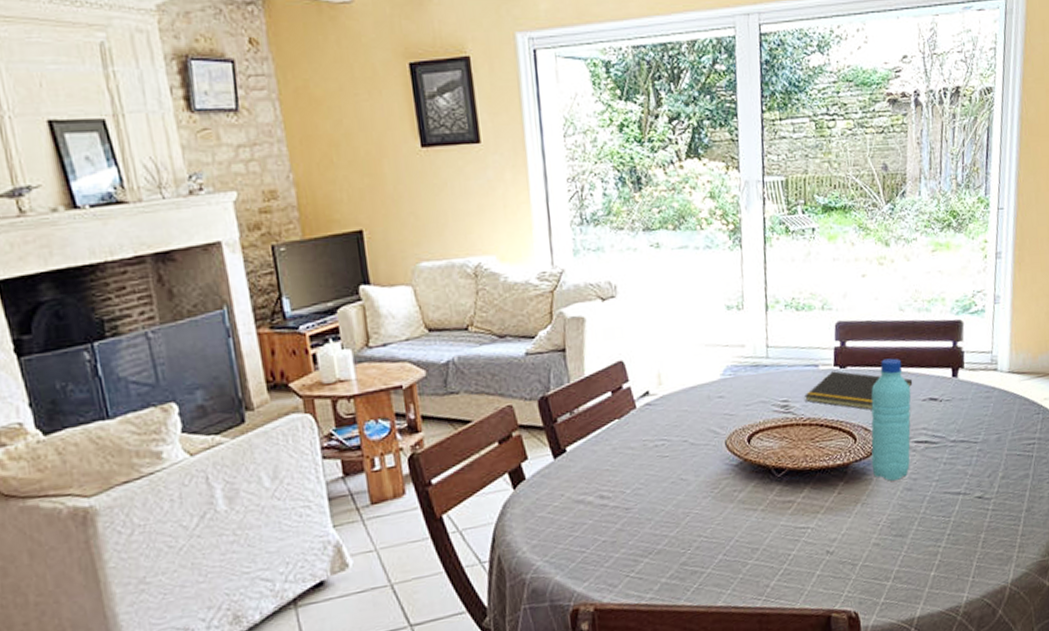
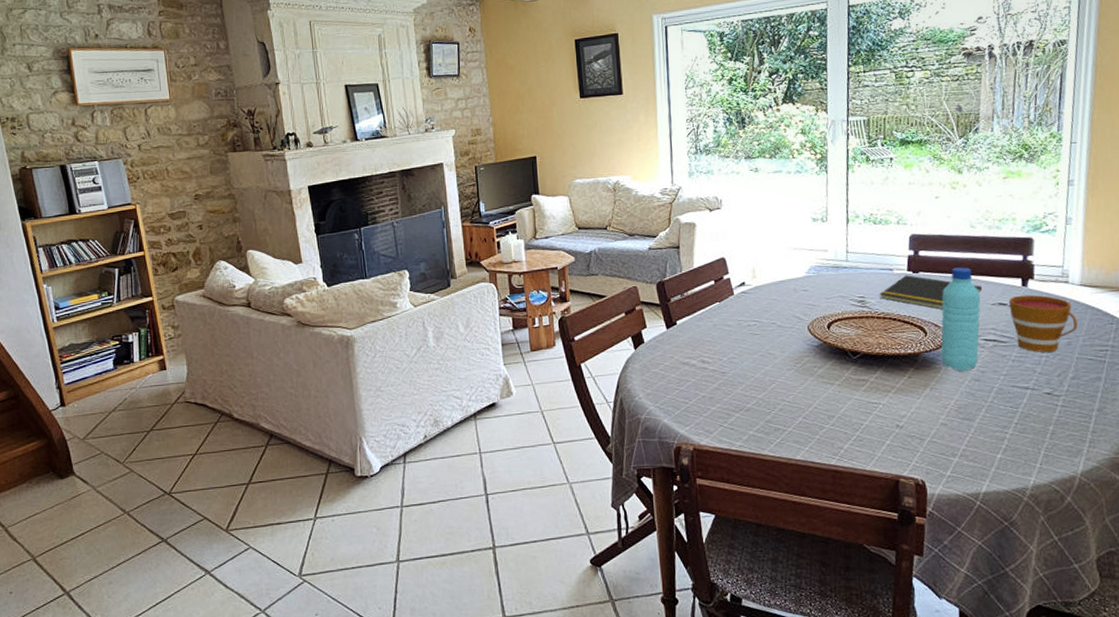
cup: none [940,386,1007,452] -> present [1009,294,1078,352]

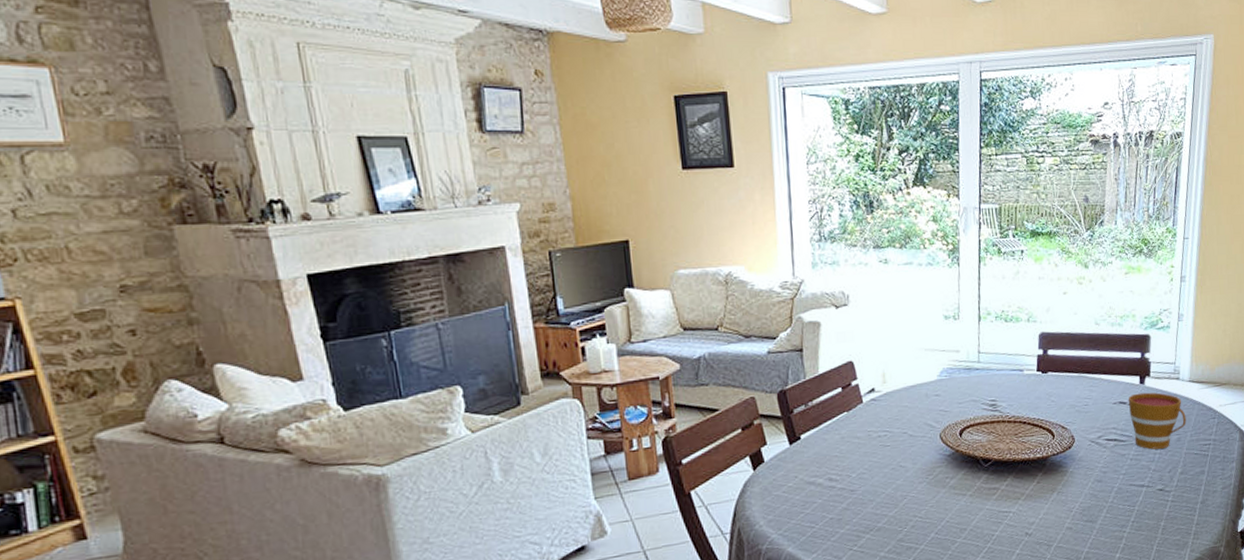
notepad: present [880,275,983,309] -> none [1010,375,1105,411]
water bottle: present [940,267,981,371] -> none [1067,366,1104,473]

